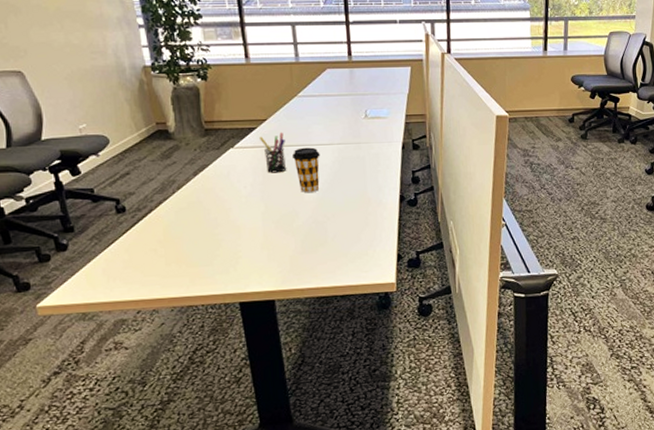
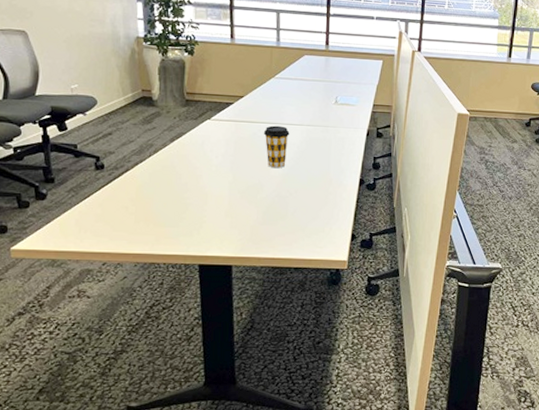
pen holder: present [259,132,287,173] -> none [235,109,259,147]

